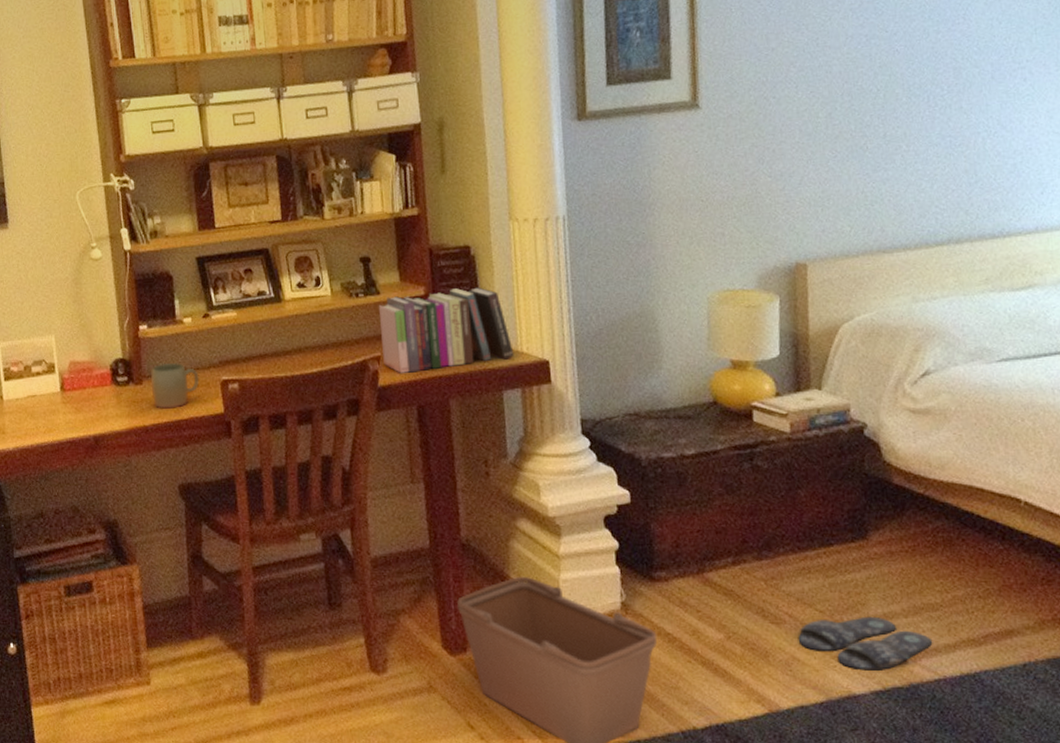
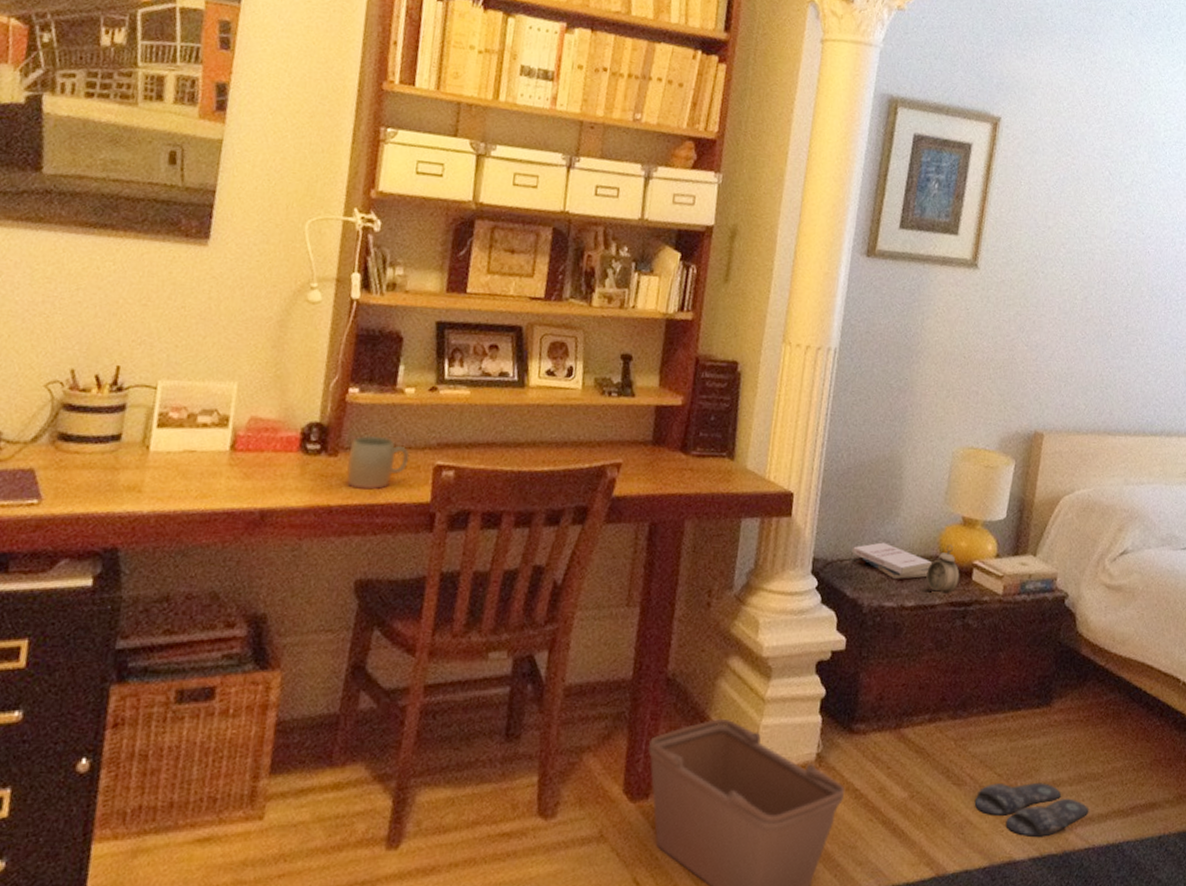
books: present [379,287,514,373] -> none [623,401,761,486]
books: none [620,396,707,430] -> present [852,542,933,579]
alarm clock: none [702,390,740,443] -> present [926,545,960,598]

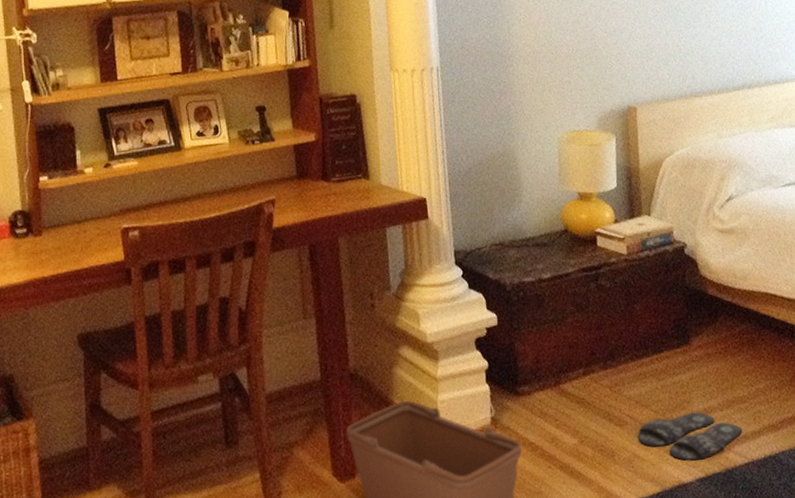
mug: present [346,435,410,490] -> none [50,212,100,259]
books: present [852,542,933,579] -> none [487,227,560,257]
alarm clock: present [926,545,960,598] -> none [556,219,586,266]

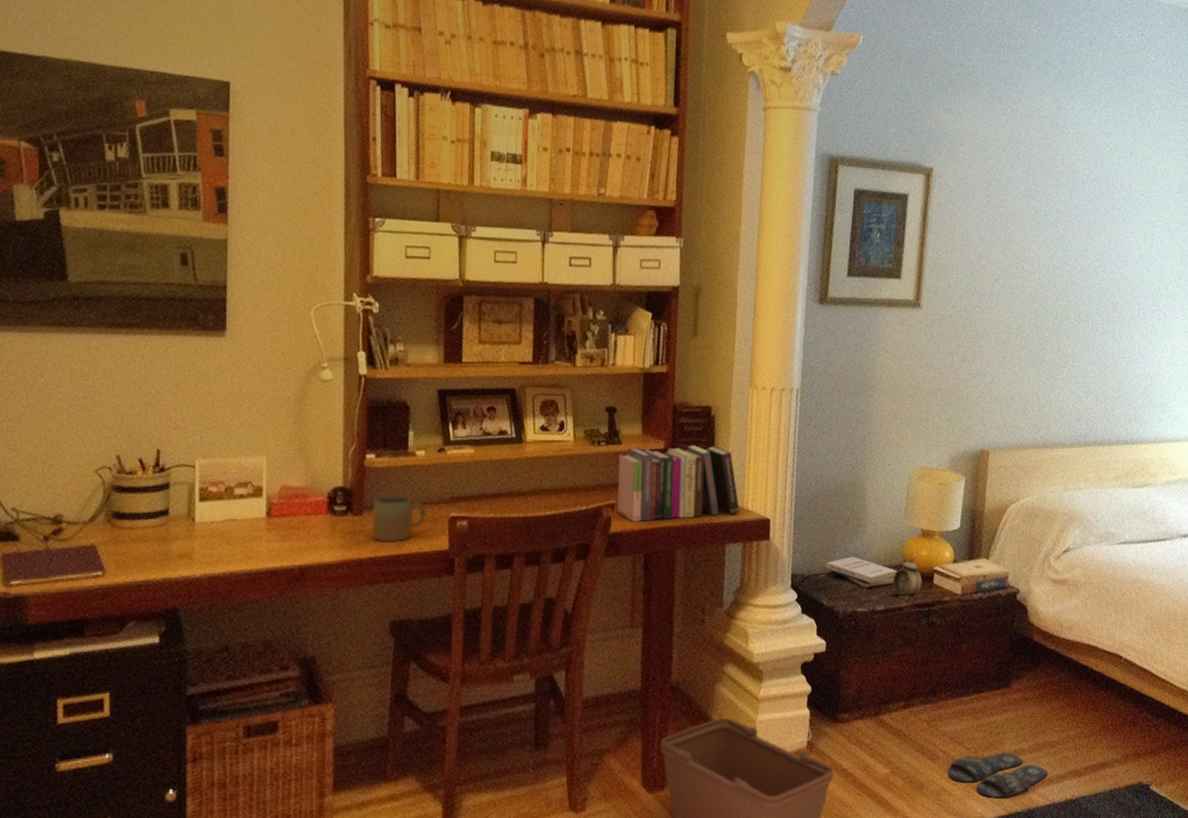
mug: none [50,212,100,259] -> present [371,494,426,542]
books: none [274,132,396,215] -> present [617,445,740,522]
books: none [487,227,560,257] -> present [826,556,898,587]
alarm clock: none [556,219,586,266] -> present [893,554,922,601]

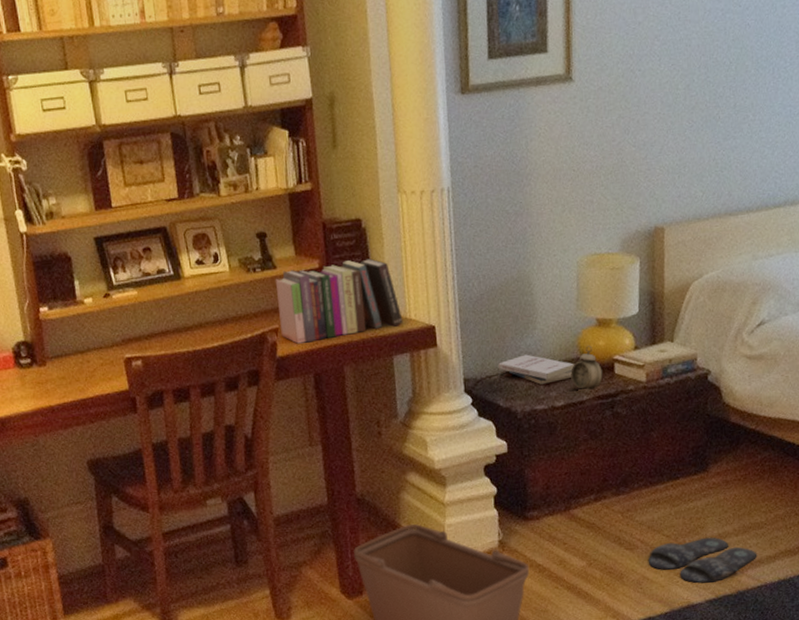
mug: present [371,494,426,542] -> none [54,342,103,389]

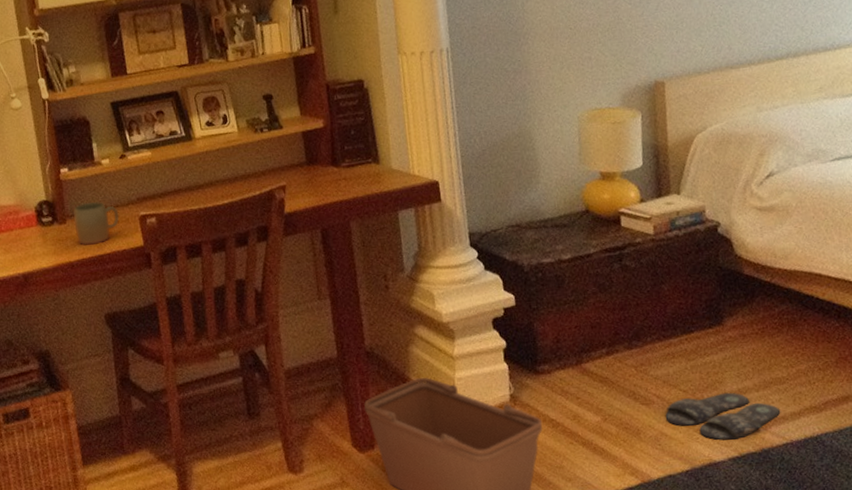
mug: none [54,342,103,389] -> present [73,201,120,245]
books: present [276,258,403,344] -> none [282,117,407,200]
books: present [498,354,575,385] -> none [503,208,581,238]
alarm clock: present [570,346,603,394] -> none [576,199,609,247]

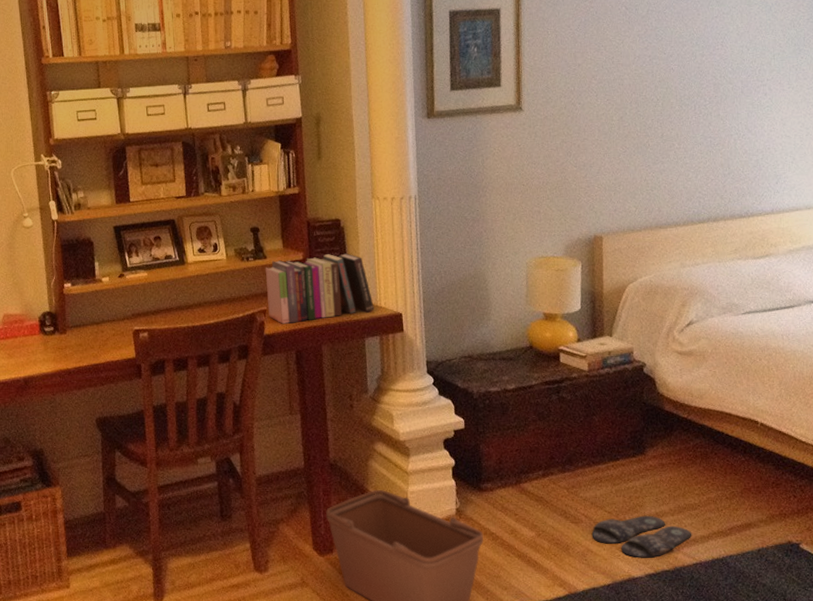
mug: present [73,201,120,245] -> none [73,315,115,354]
books: none [282,117,407,200] -> present [266,253,374,324]

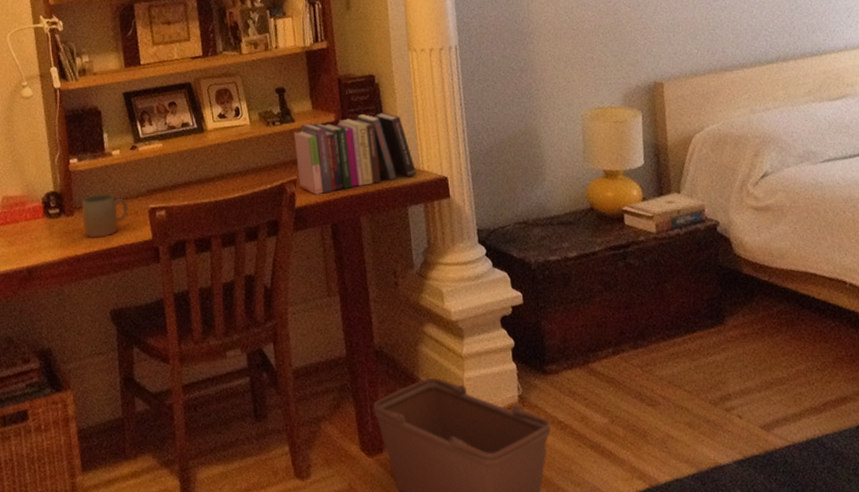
mug: none [73,315,115,354] -> present [81,193,128,238]
slippers: present [592,515,692,558] -> none [672,393,783,443]

